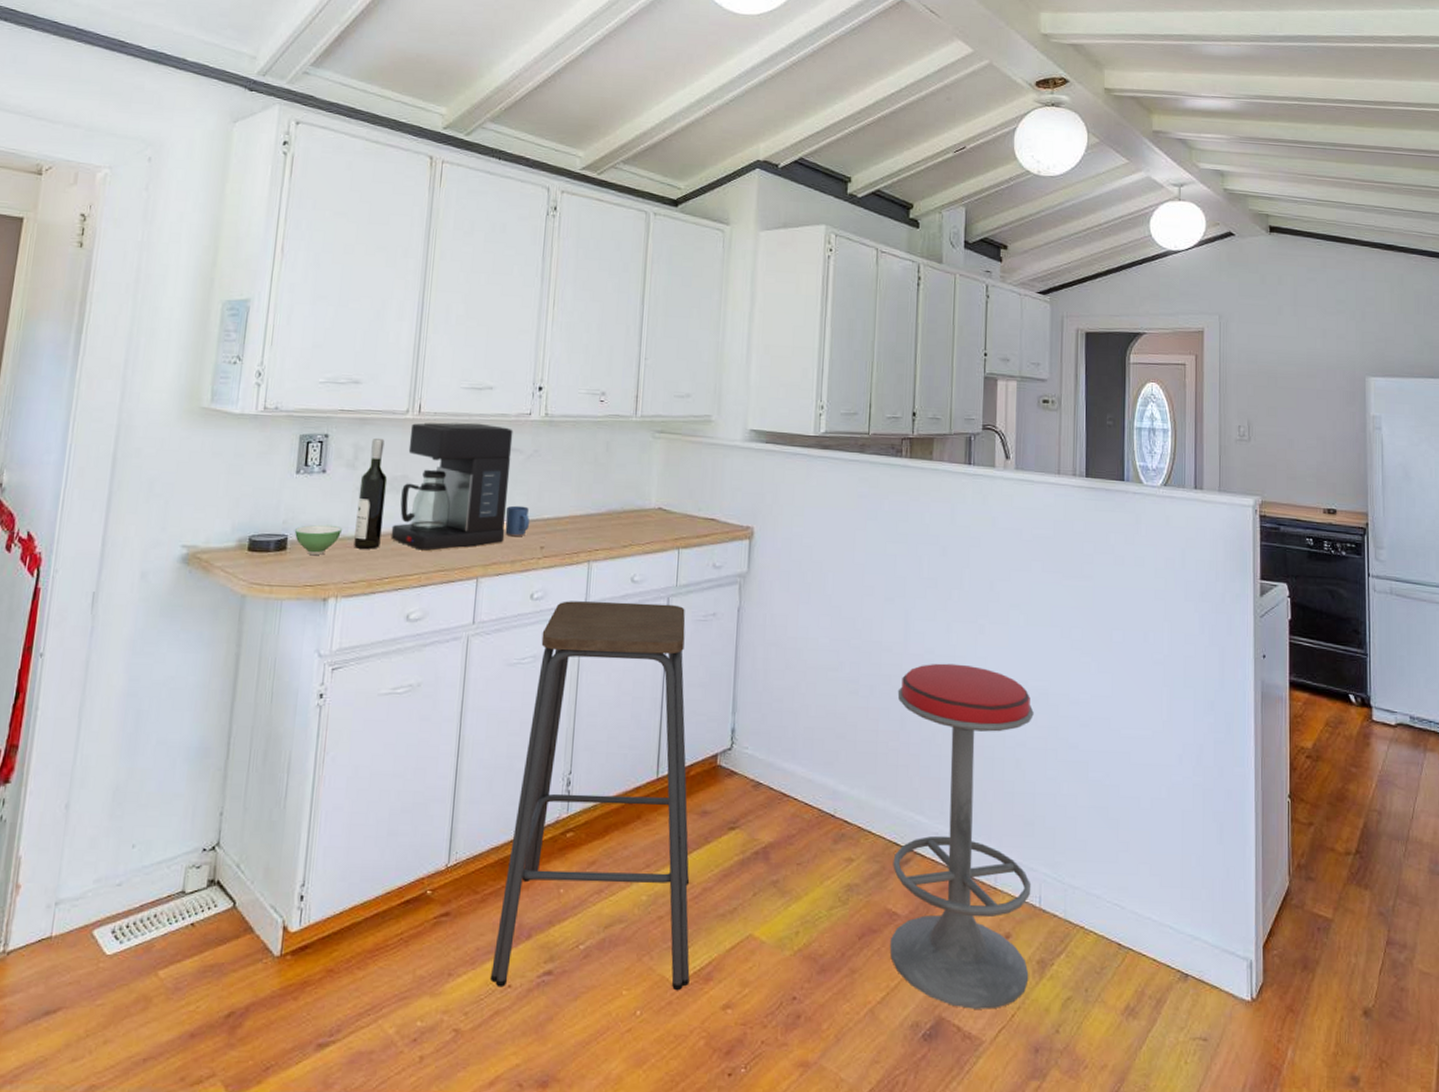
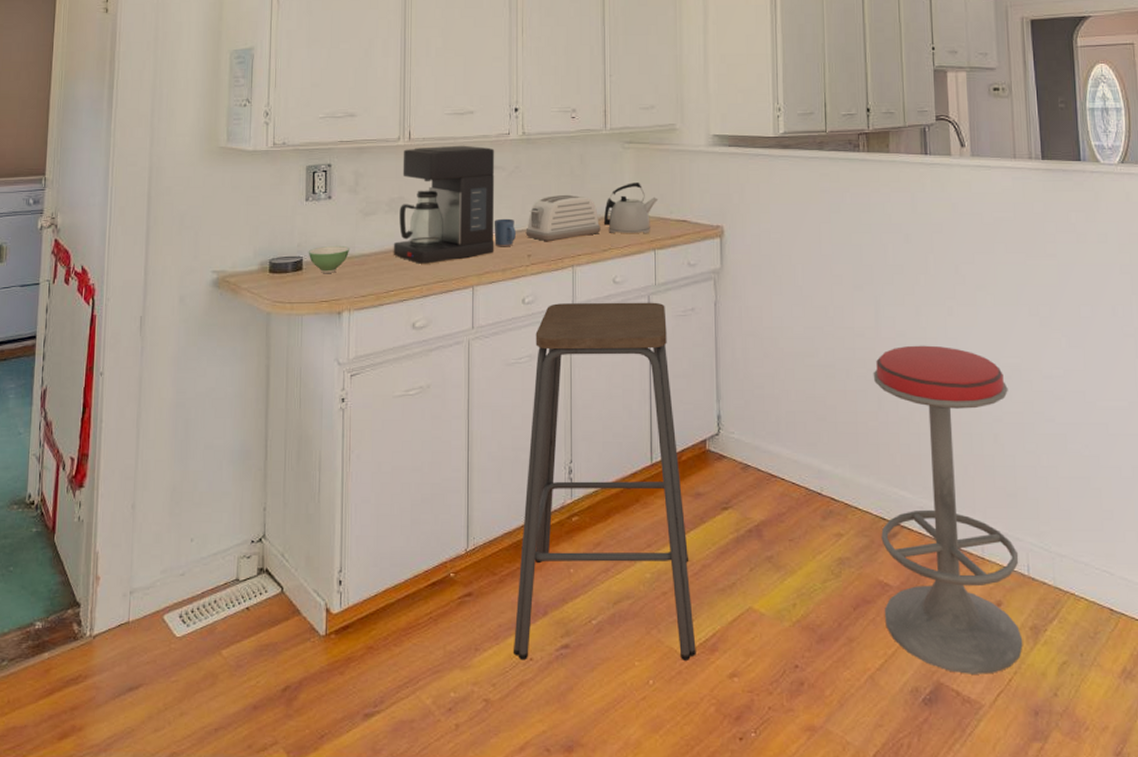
bottle: present [354,437,388,549] -> none [361,164,386,265]
toaster: none [540,483,623,533] -> present [525,194,601,241]
kettle: none [625,475,687,531] -> present [603,183,659,234]

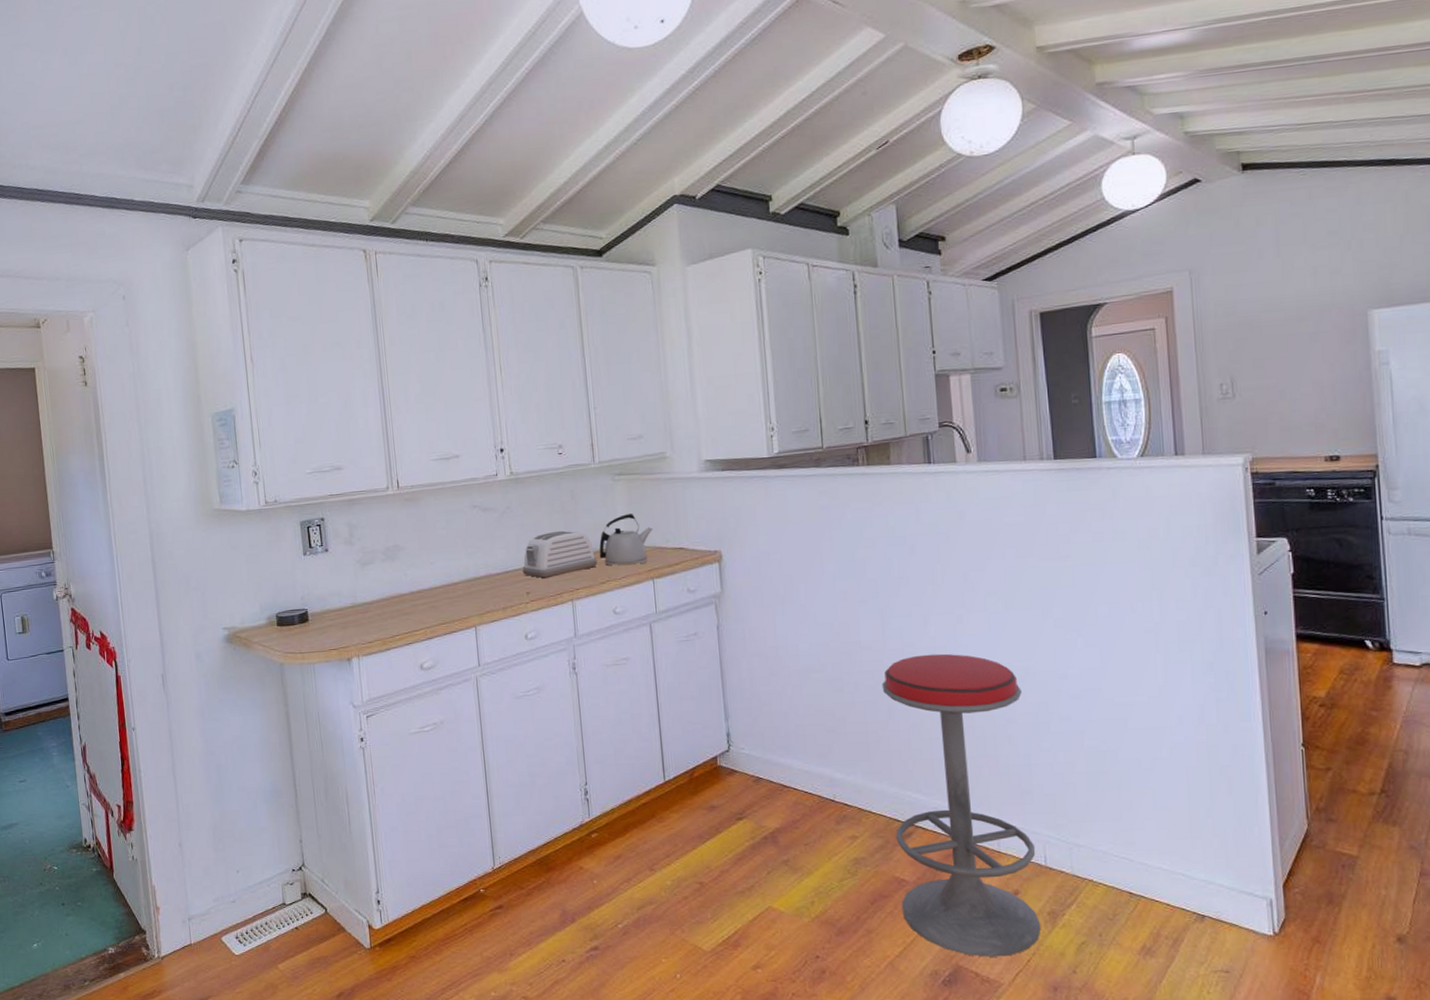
bowl: present [308,245,350,274] -> none [312,595,353,624]
coffee maker: present [393,145,495,264] -> none [393,489,493,608]
mug: present [493,218,516,247] -> none [489,558,513,587]
bar stool: present [514,302,696,661] -> none [541,629,720,962]

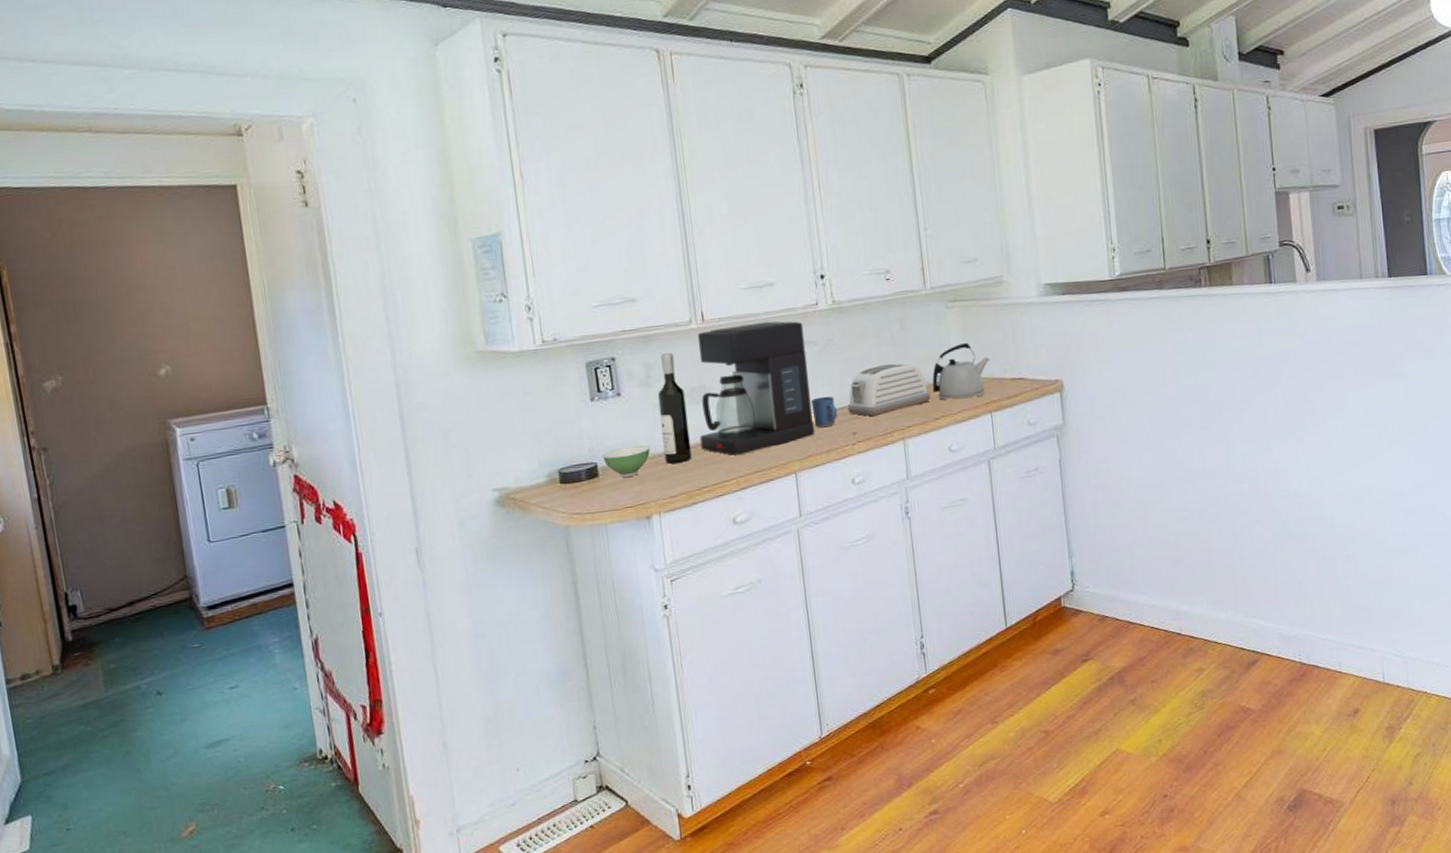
bowl: none [312,595,353,624] -> present [602,445,651,478]
bottle: none [358,514,387,613] -> present [657,352,692,464]
coffee maker: none [393,489,493,608] -> present [697,321,816,456]
mug: none [489,558,513,587] -> present [810,396,837,428]
bar stool: present [881,653,1041,957] -> none [1226,476,1380,779]

